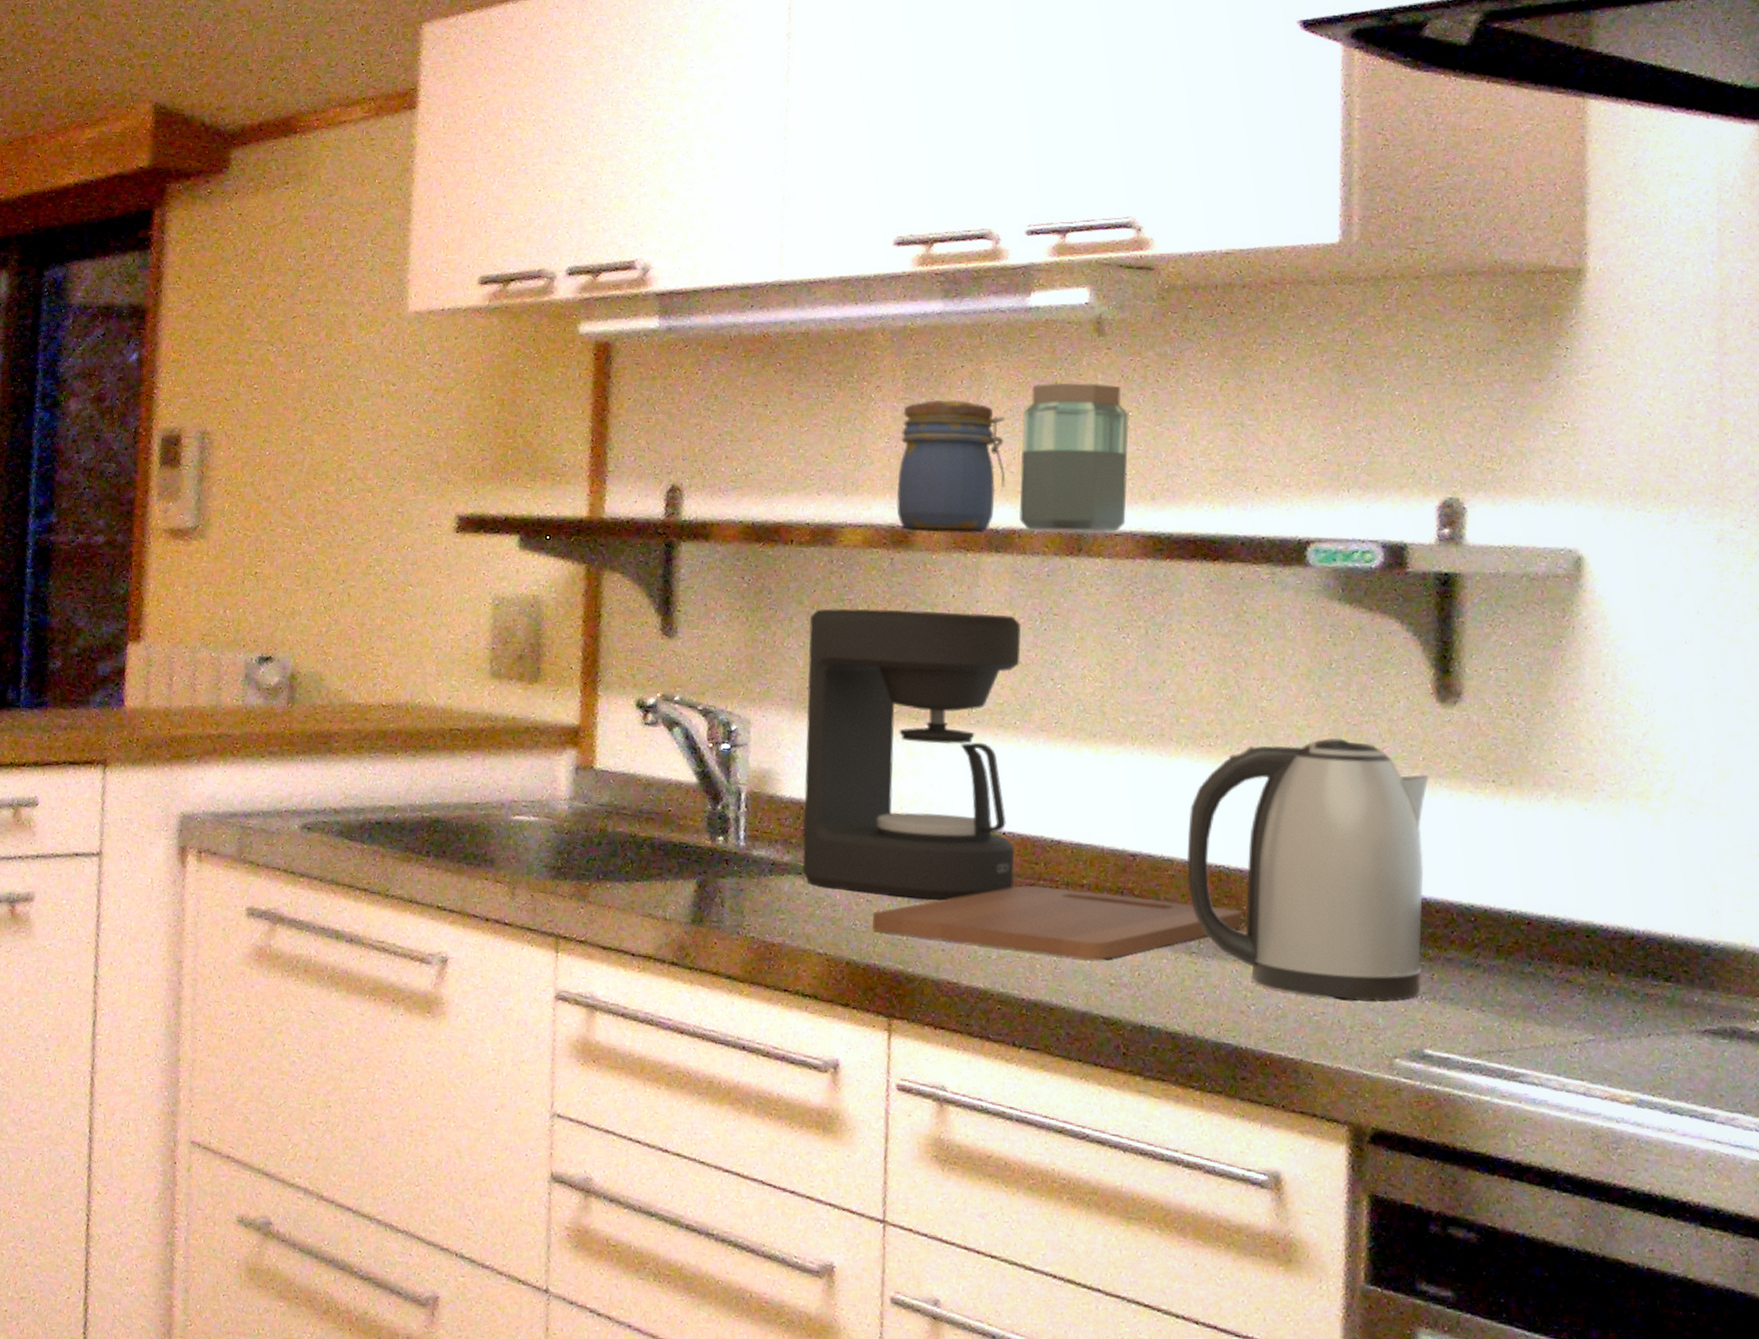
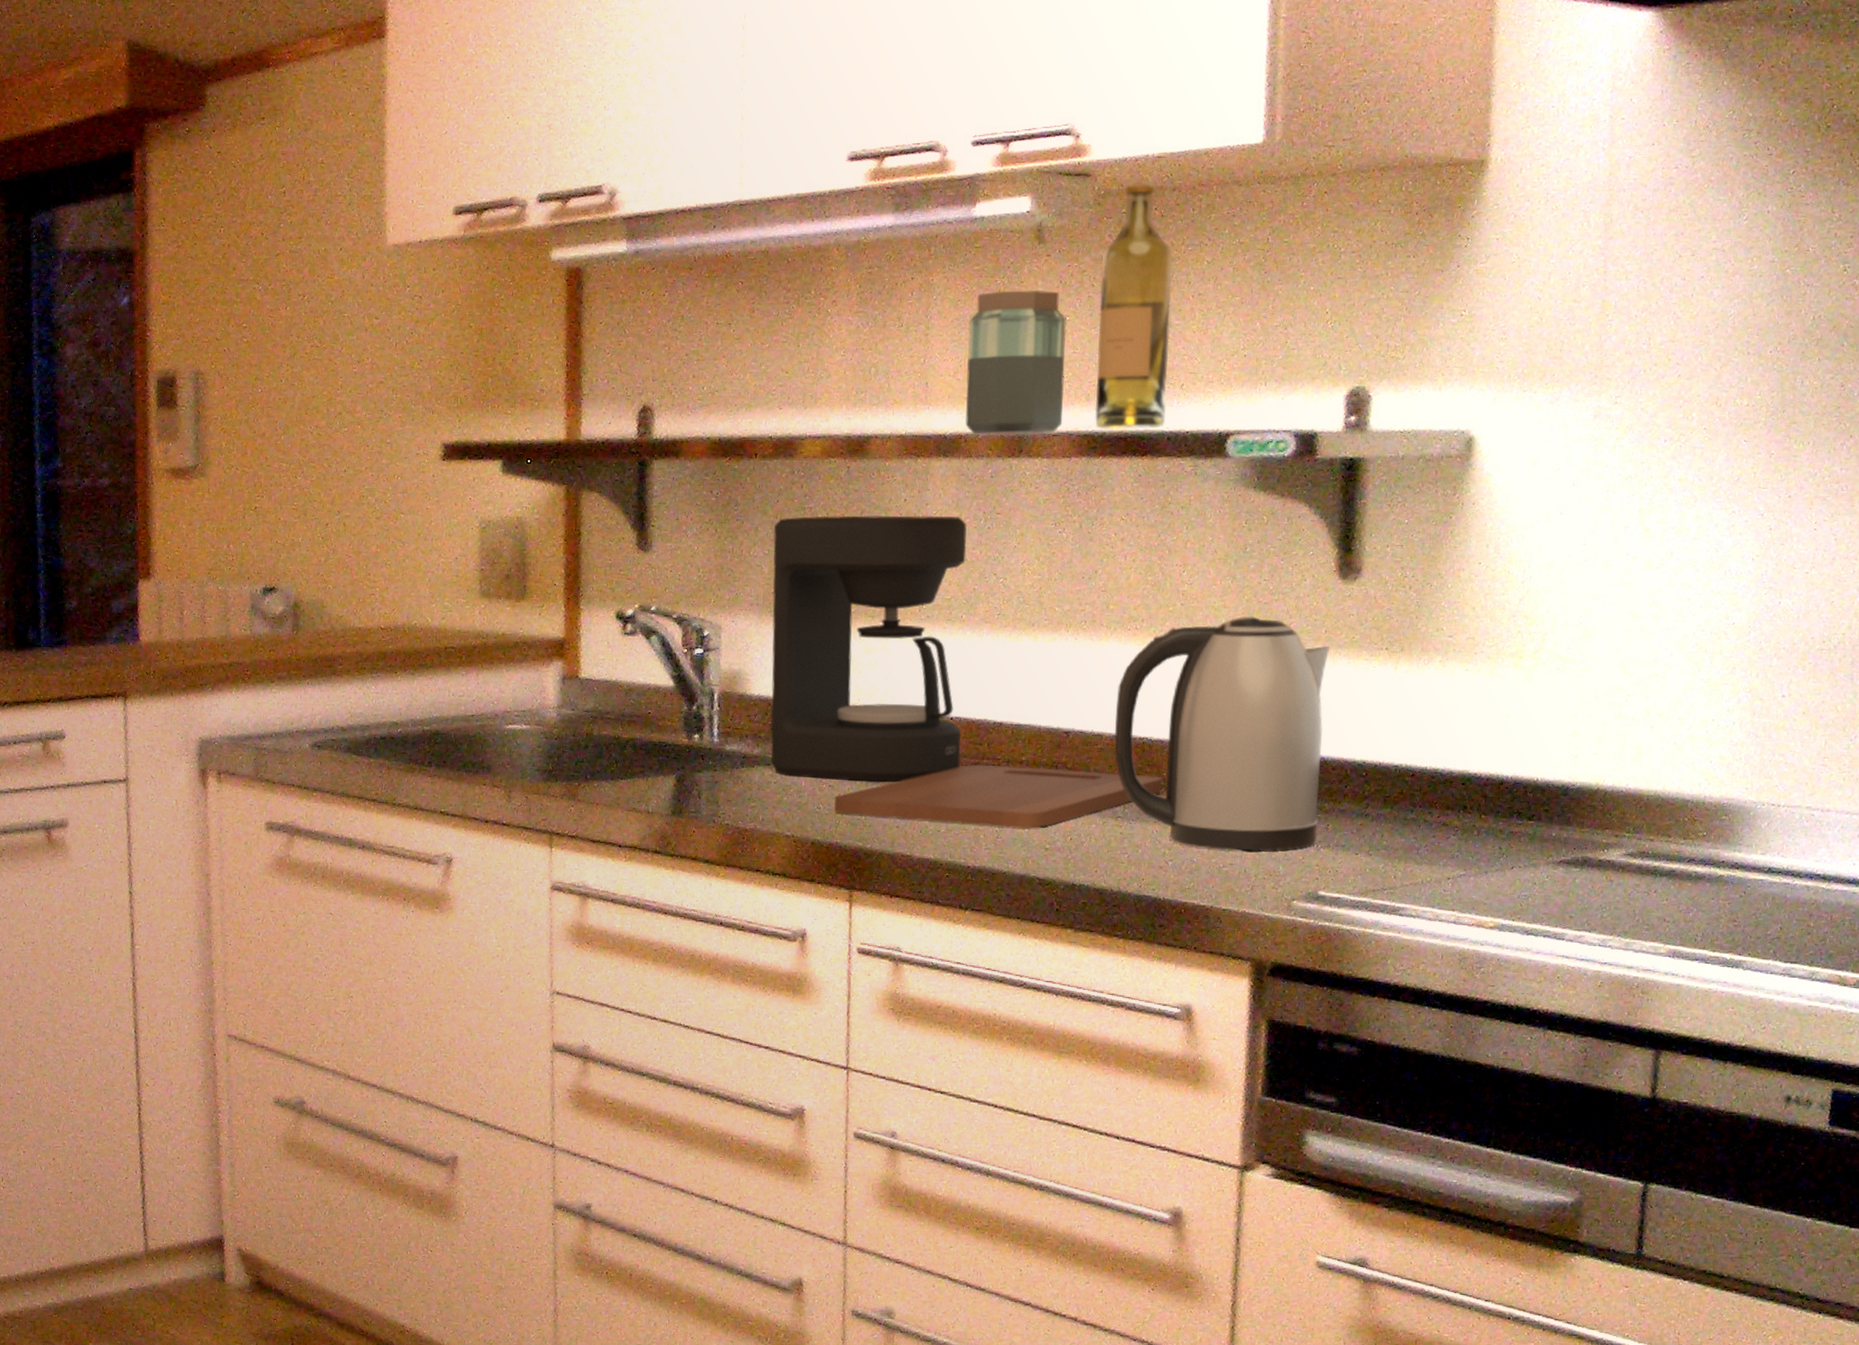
jar: present [896,399,1006,534] -> none [852,312,953,441]
bottle: none [1160,279,1245,533] -> present [1094,184,1173,430]

